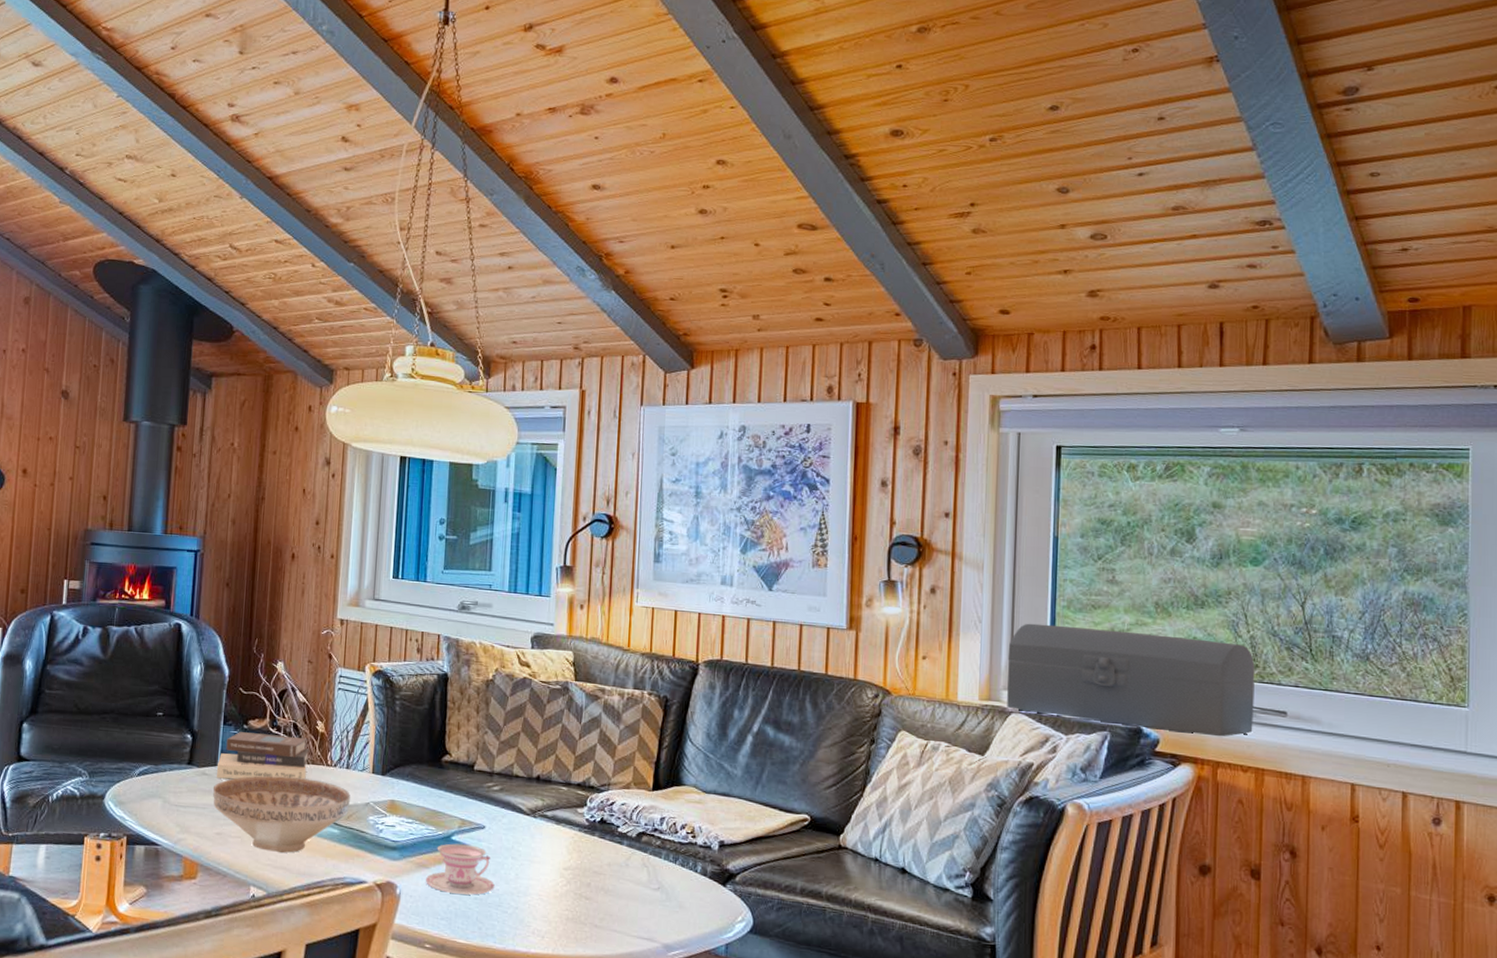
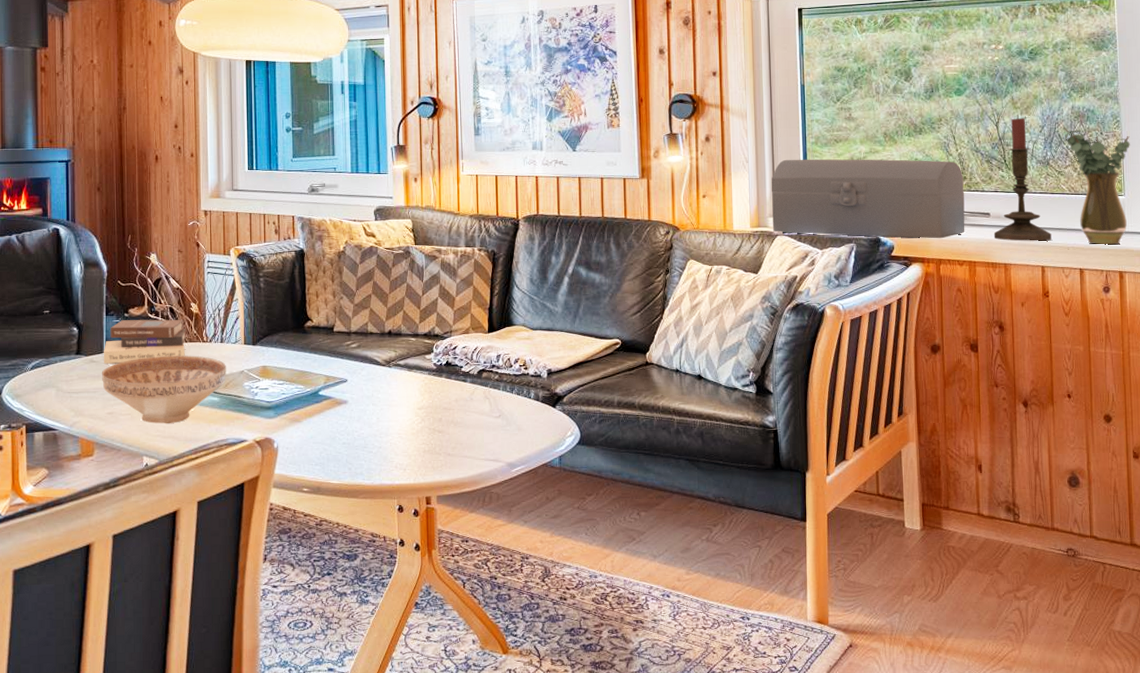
teacup: present [425,843,495,895] -> none [298,397,360,441]
candle: none [1290,594,1367,754] -> present [993,114,1052,241]
vase: none [1391,615,1480,767] -> present [1063,127,1130,245]

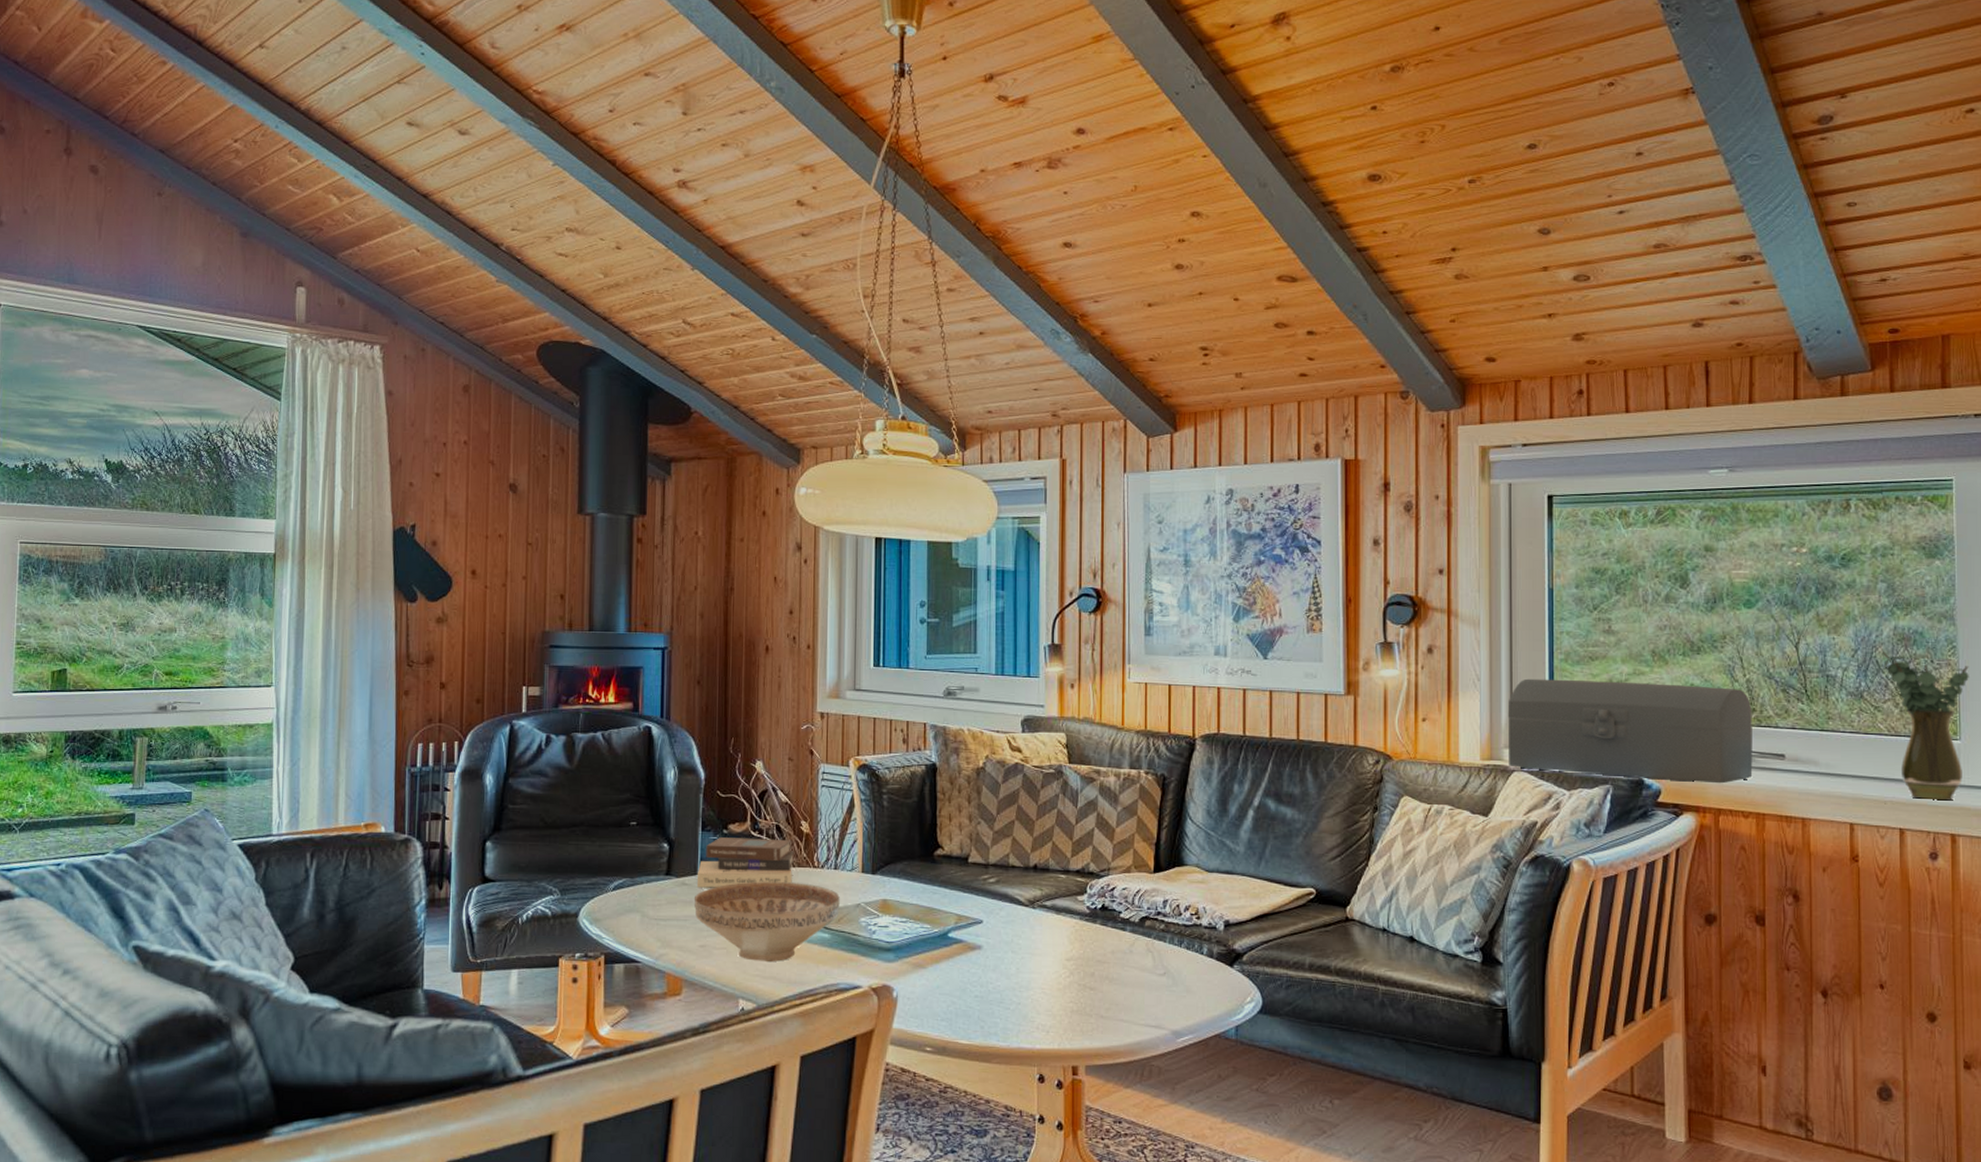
candle: present [993,114,1052,241] -> none [1789,633,1864,792]

